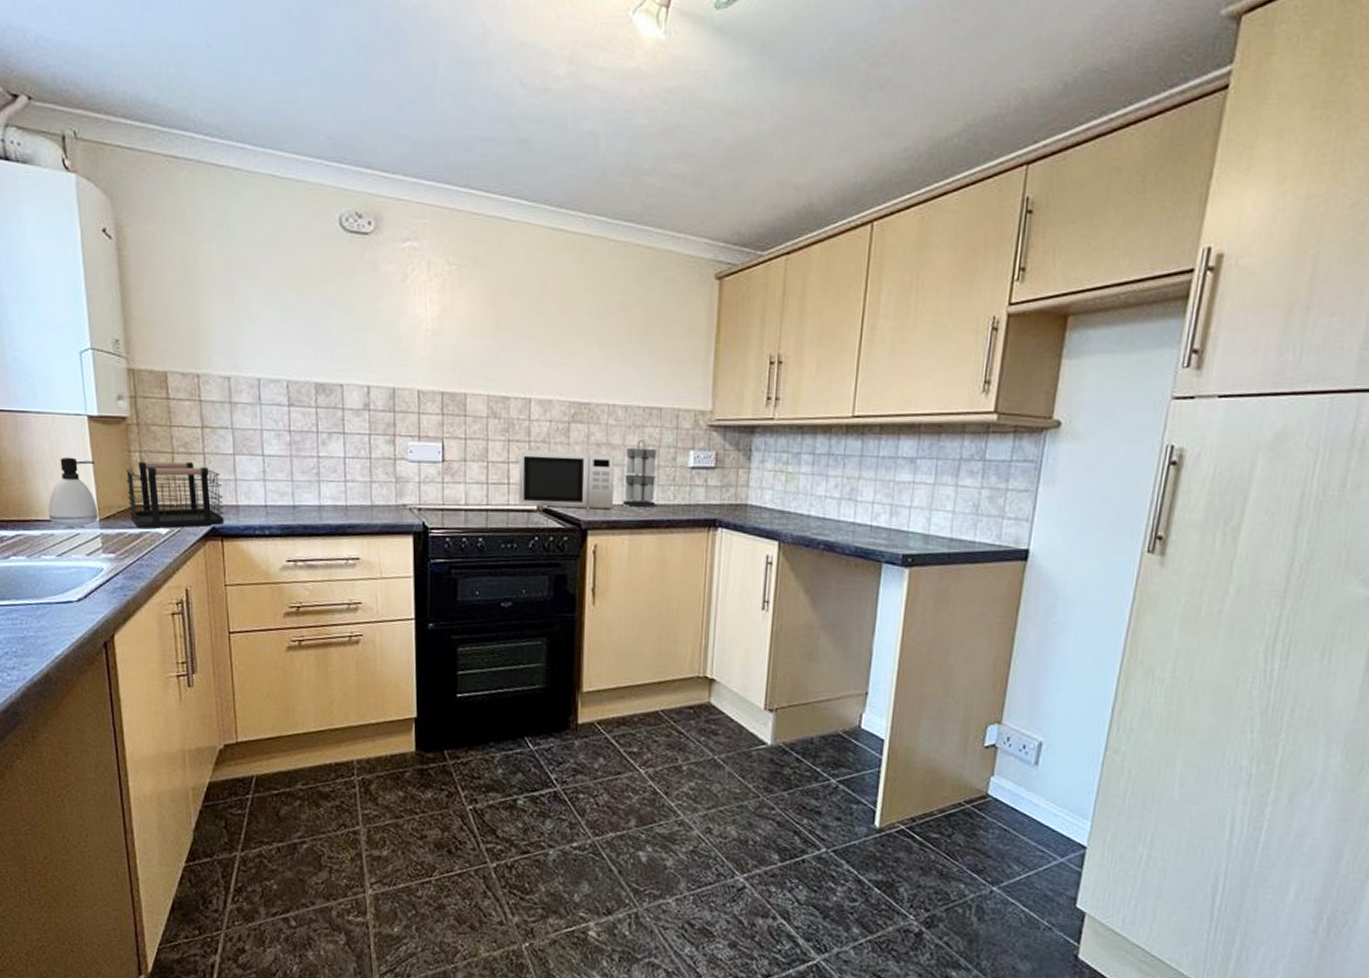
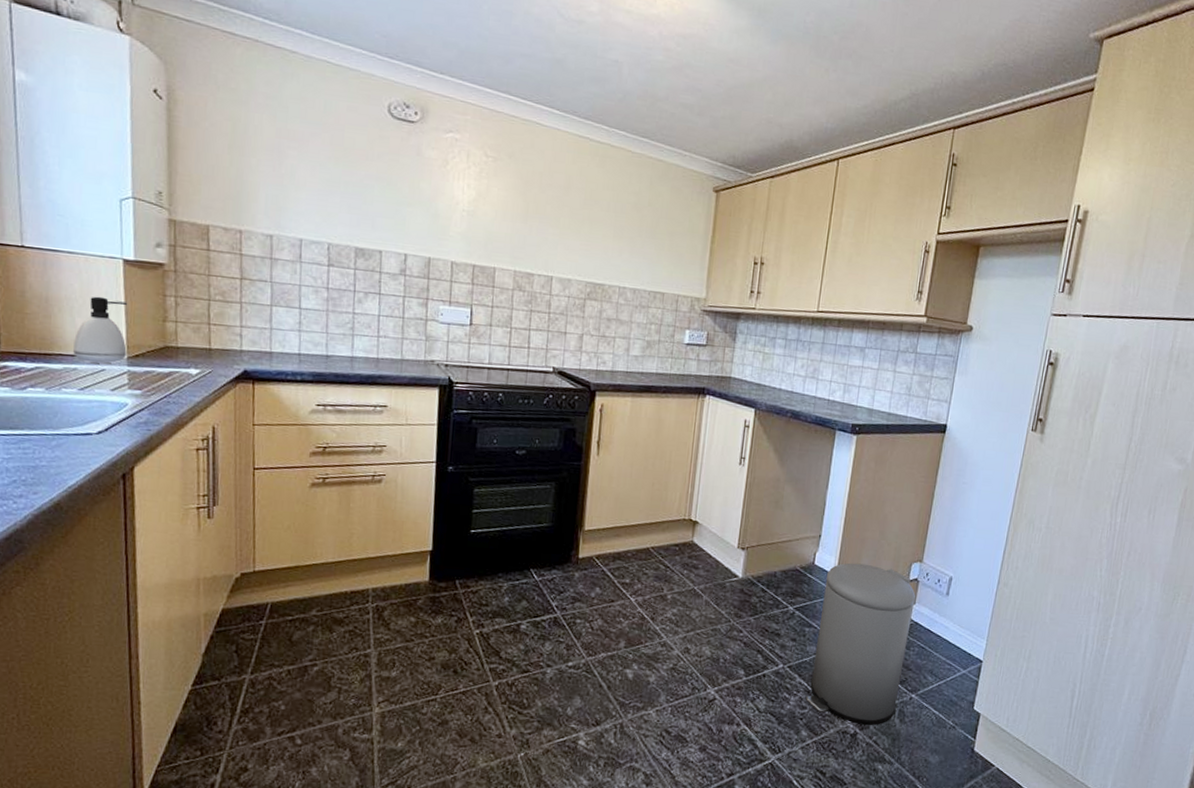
dish rack: present [126,461,224,529] -> none [159,306,258,370]
microwave: present [518,449,615,509] -> none [536,319,623,374]
spice rack: present [622,440,657,507] -> none [627,318,658,375]
pedal bin: none [856,725,993,923] -> present [806,563,916,725]

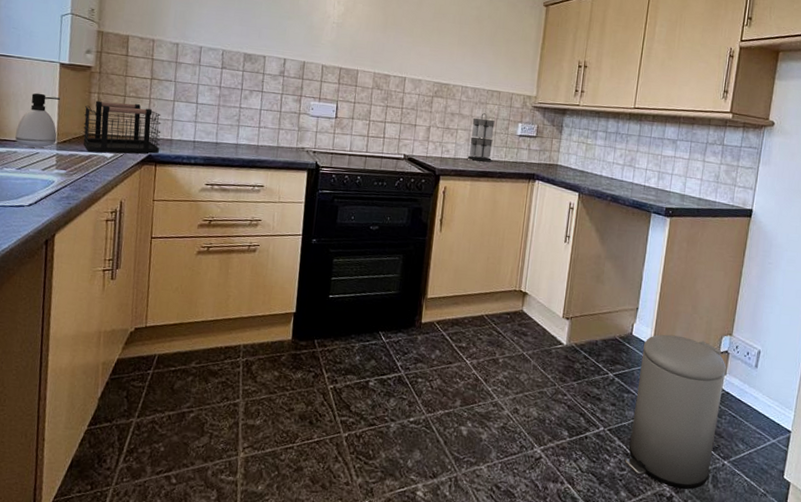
dish rack: none [159,306,258,370] -> present [83,101,161,154]
spice rack: none [627,318,658,375] -> present [467,113,495,162]

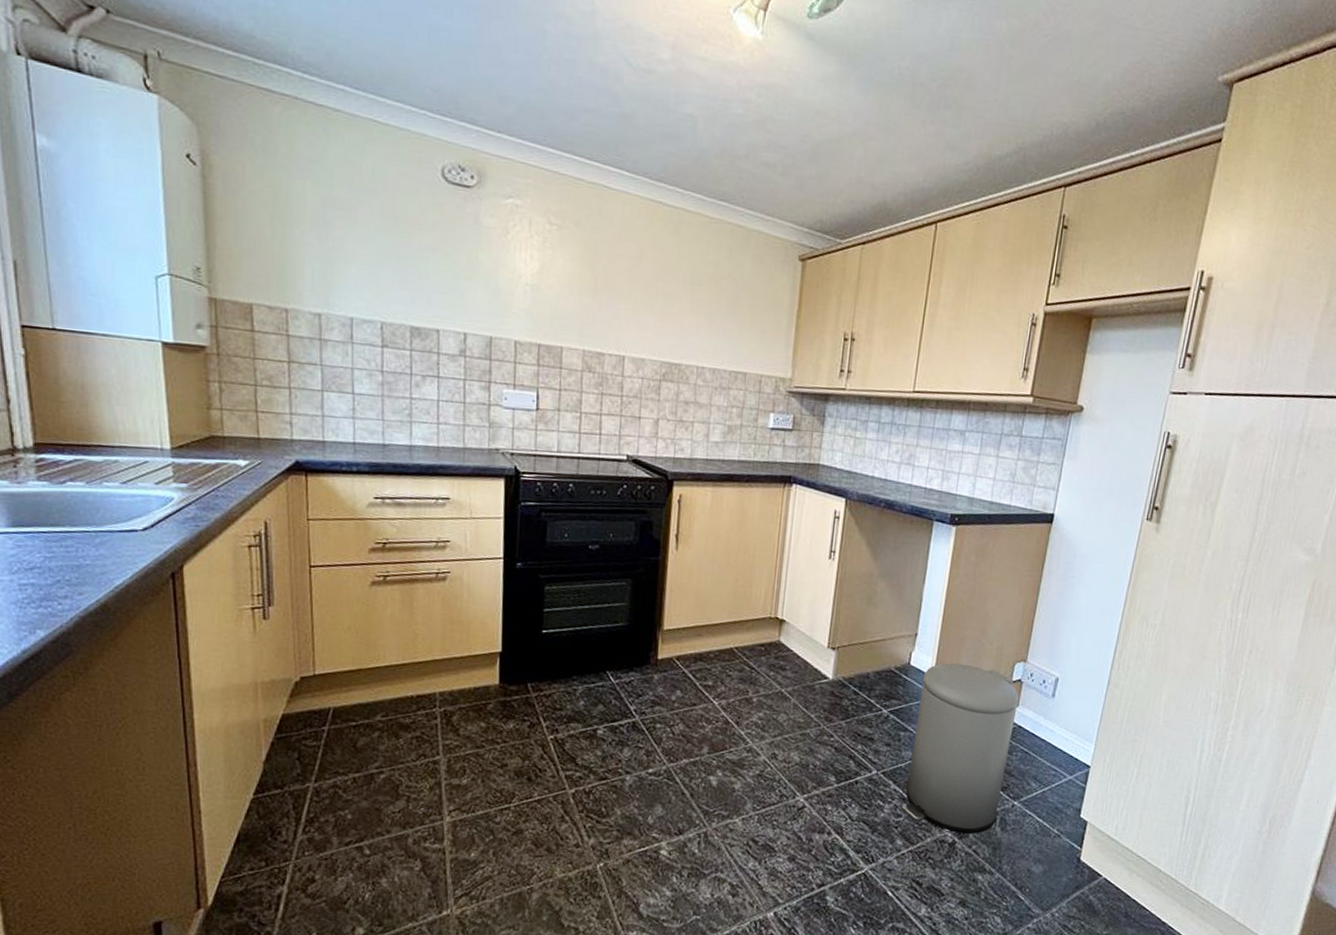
soap dispenser: present [15,92,61,148] -> none [113,382,170,455]
dish rack: present [83,101,161,154] -> none [203,392,309,461]
spice rack: present [467,113,495,162] -> none [706,400,740,463]

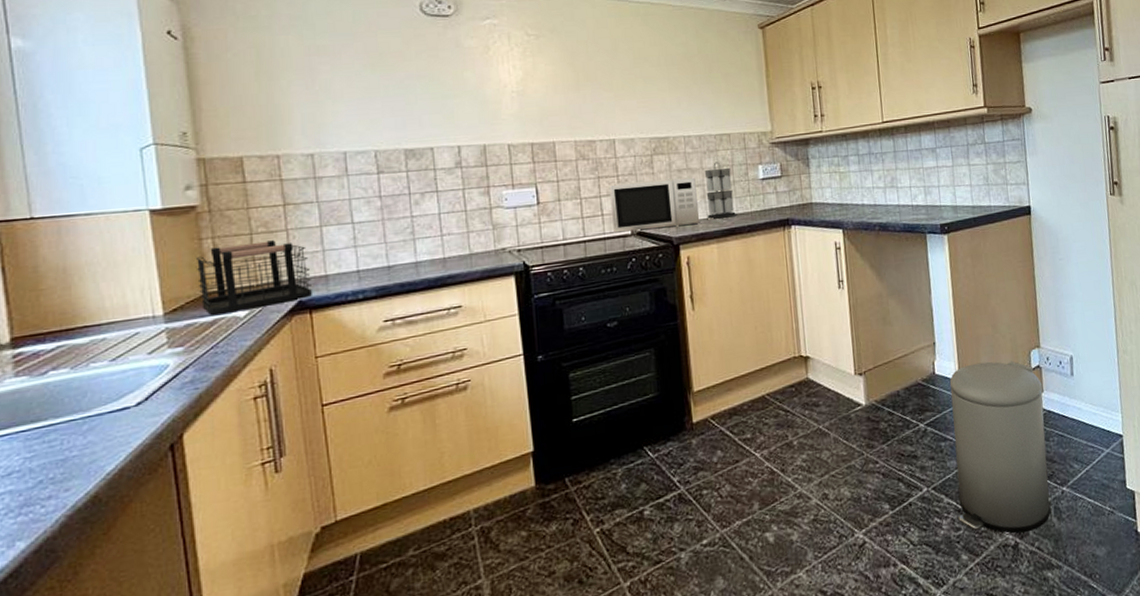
dish rack: none [203,392,309,461] -> present [197,240,312,316]
microwave: none [609,403,702,462] -> present [609,176,700,233]
spice rack: none [706,400,740,463] -> present [704,161,736,219]

